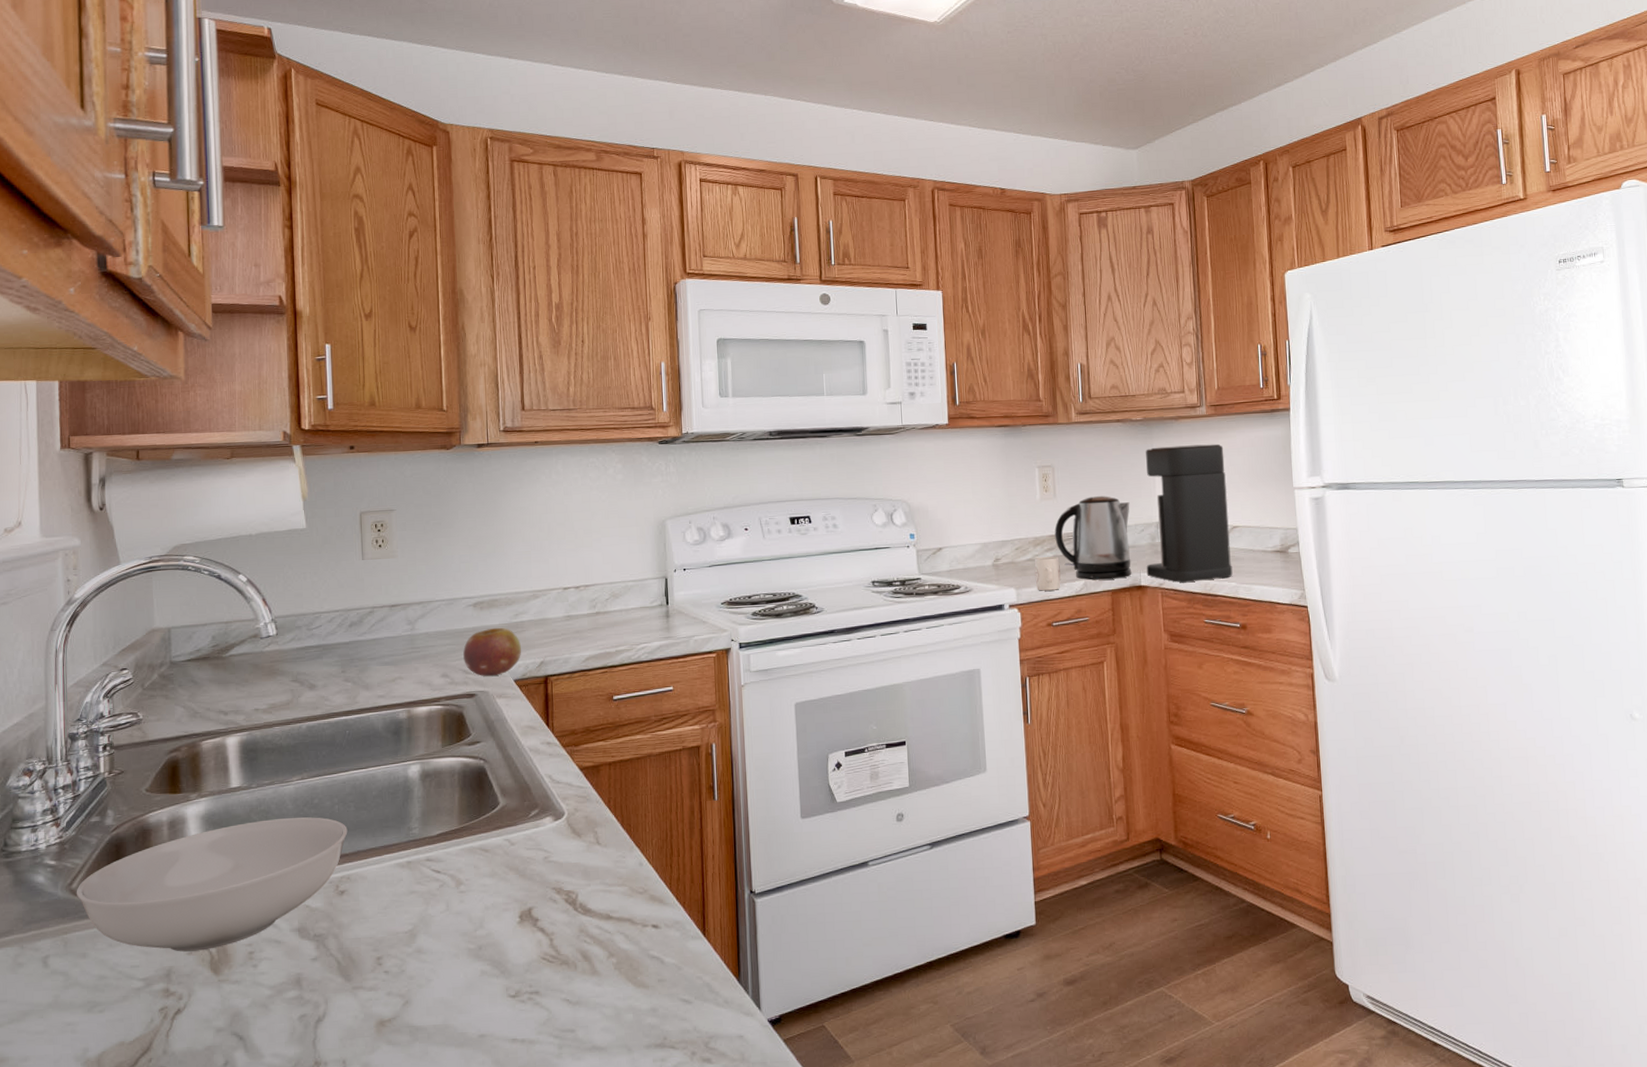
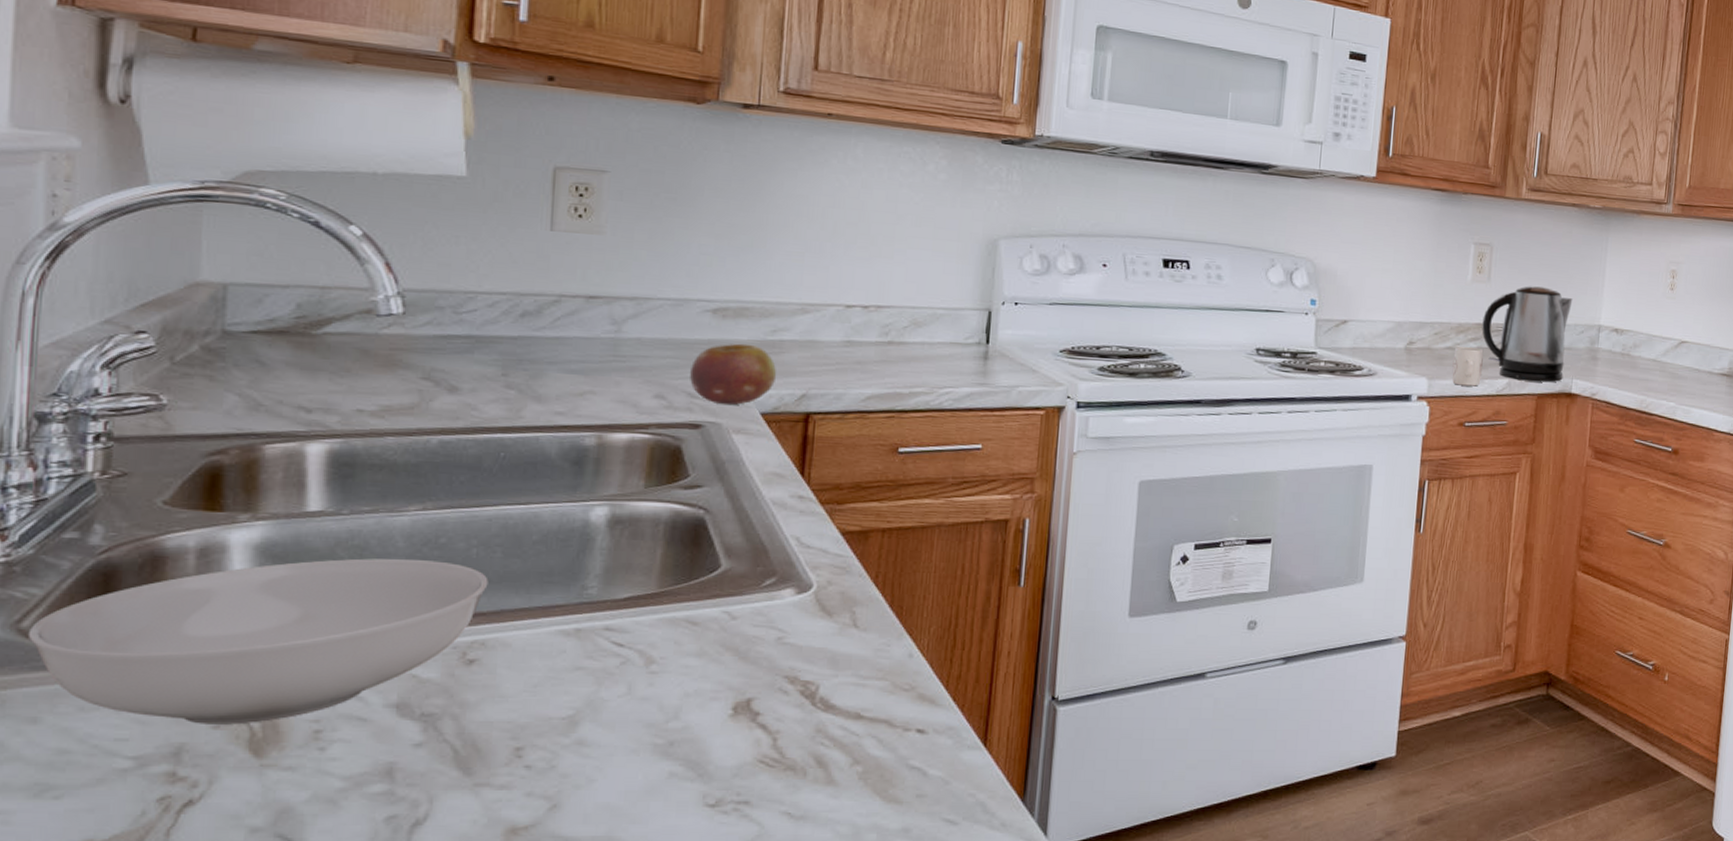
coffee maker: present [1146,444,1233,583] -> none [1579,241,1685,397]

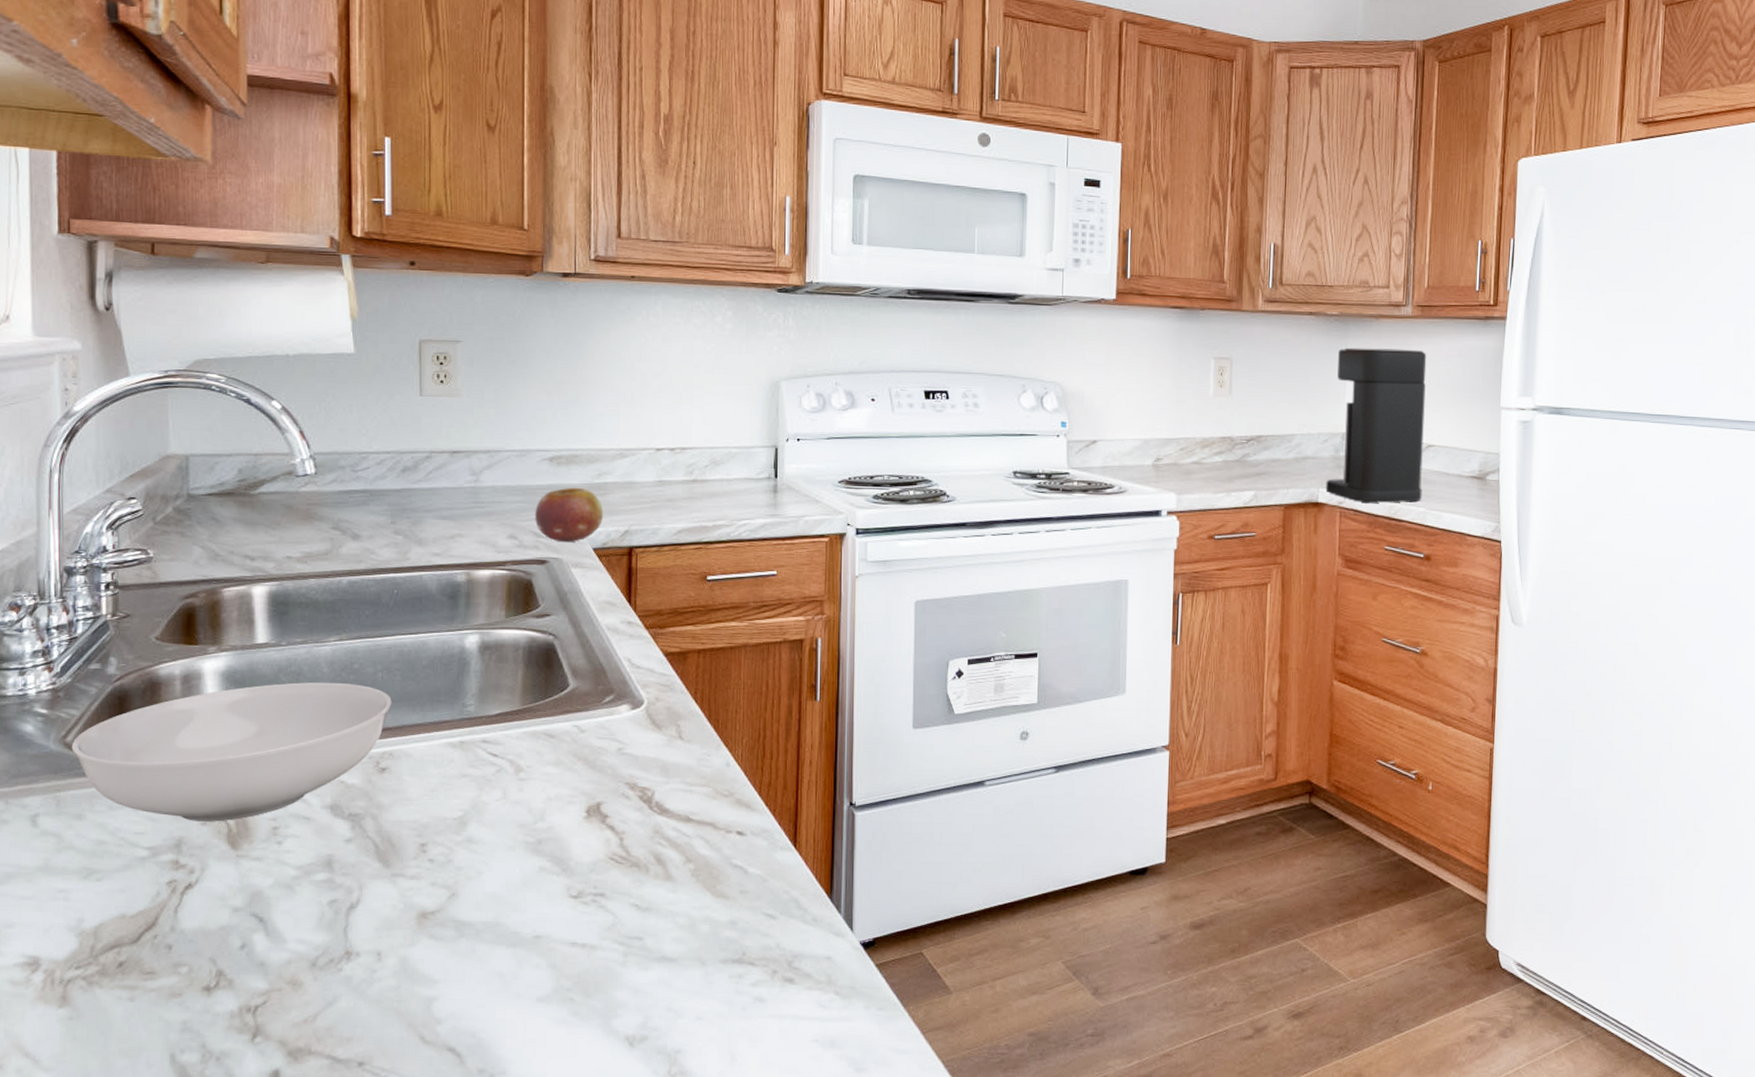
mug: present [1452,346,1484,387] -> none [1199,460,1229,500]
kettle: present [1482,286,1573,383] -> none [1226,397,1315,493]
coffee maker: none [1579,241,1685,397] -> present [1325,347,1427,504]

